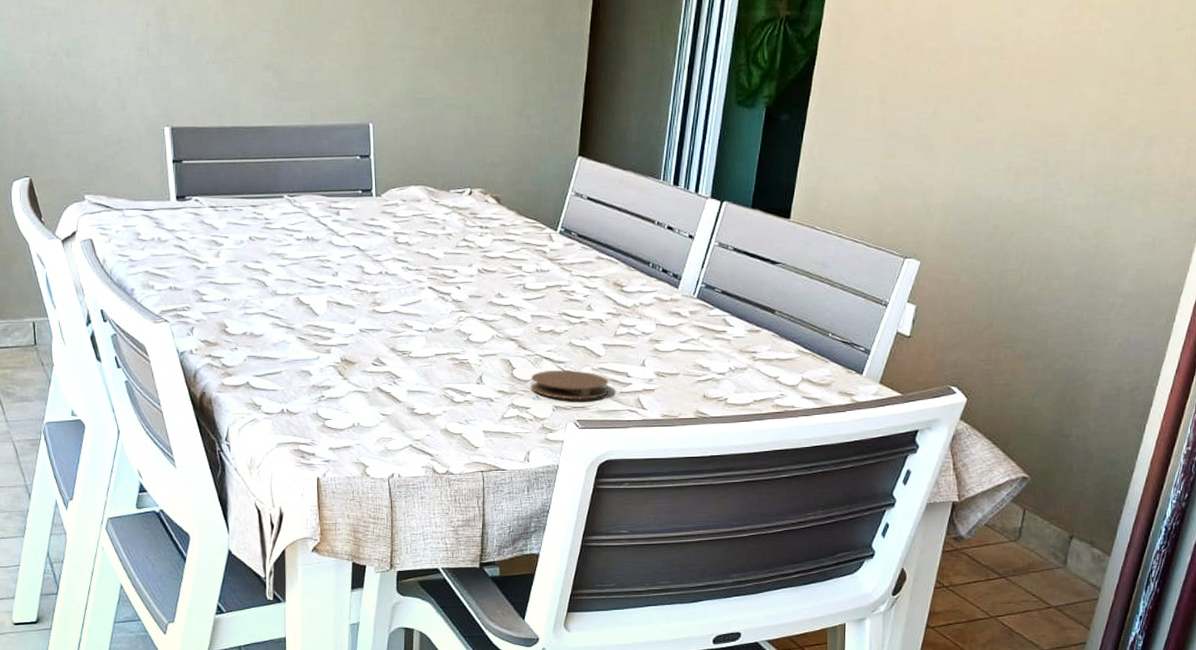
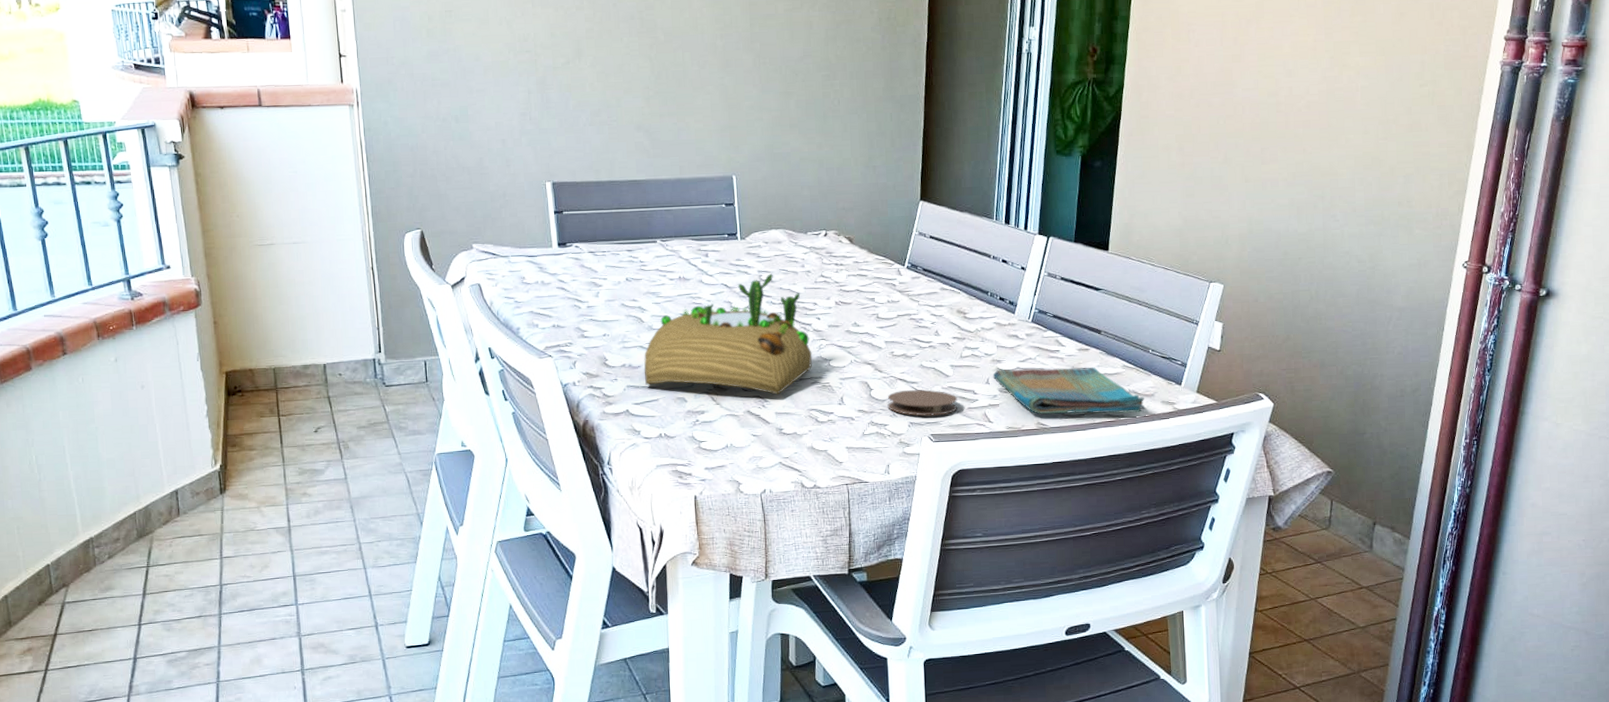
succulent planter: none [266,236,450,371] -> present [643,274,812,395]
dish towel: none [649,350,820,404] -> present [993,366,1146,414]

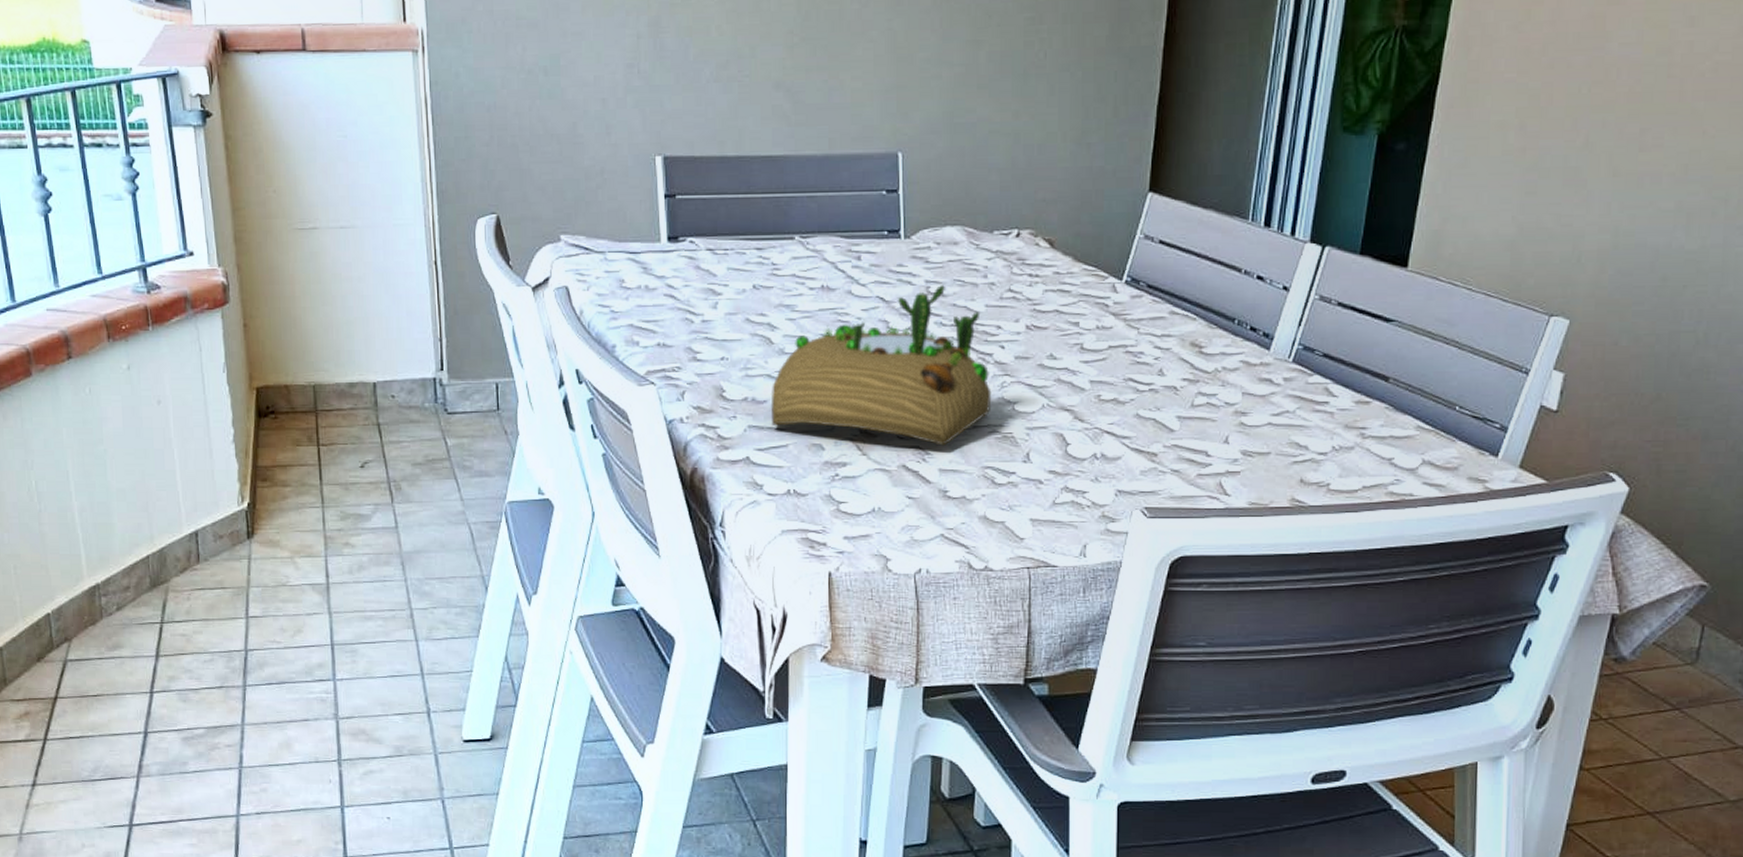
coaster: present [887,389,958,416] -> none [1088,446,1184,483]
dish towel: present [993,366,1146,414] -> none [1234,424,1445,492]

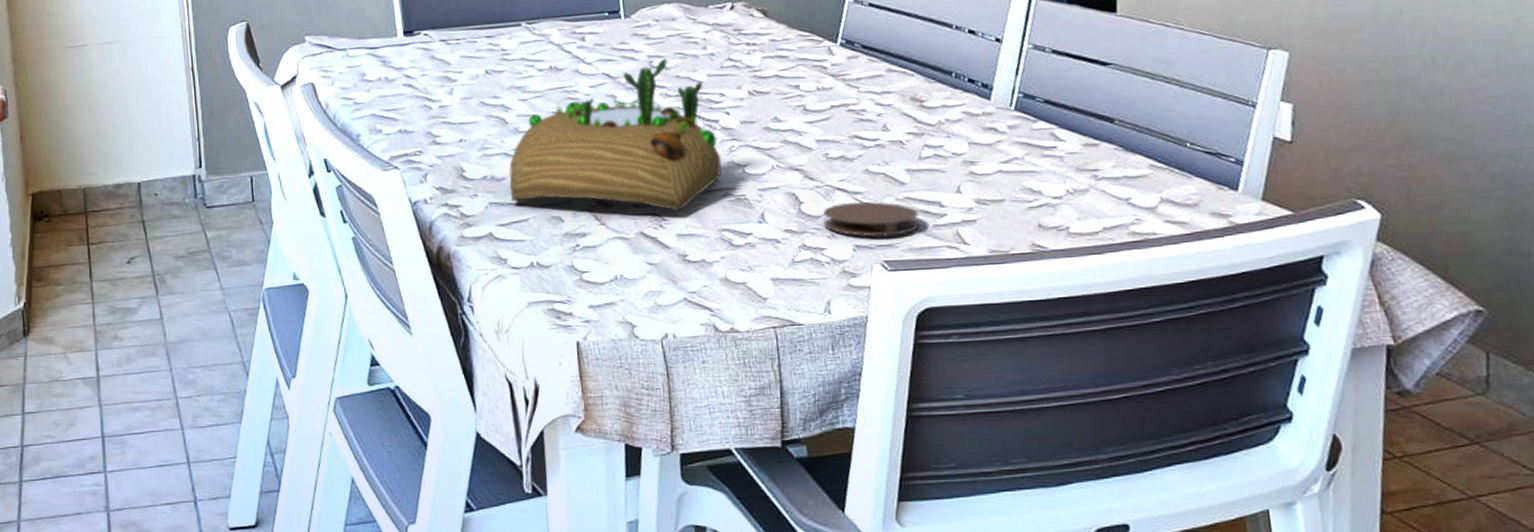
coaster: none [1088,446,1184,483] -> present [823,201,918,237]

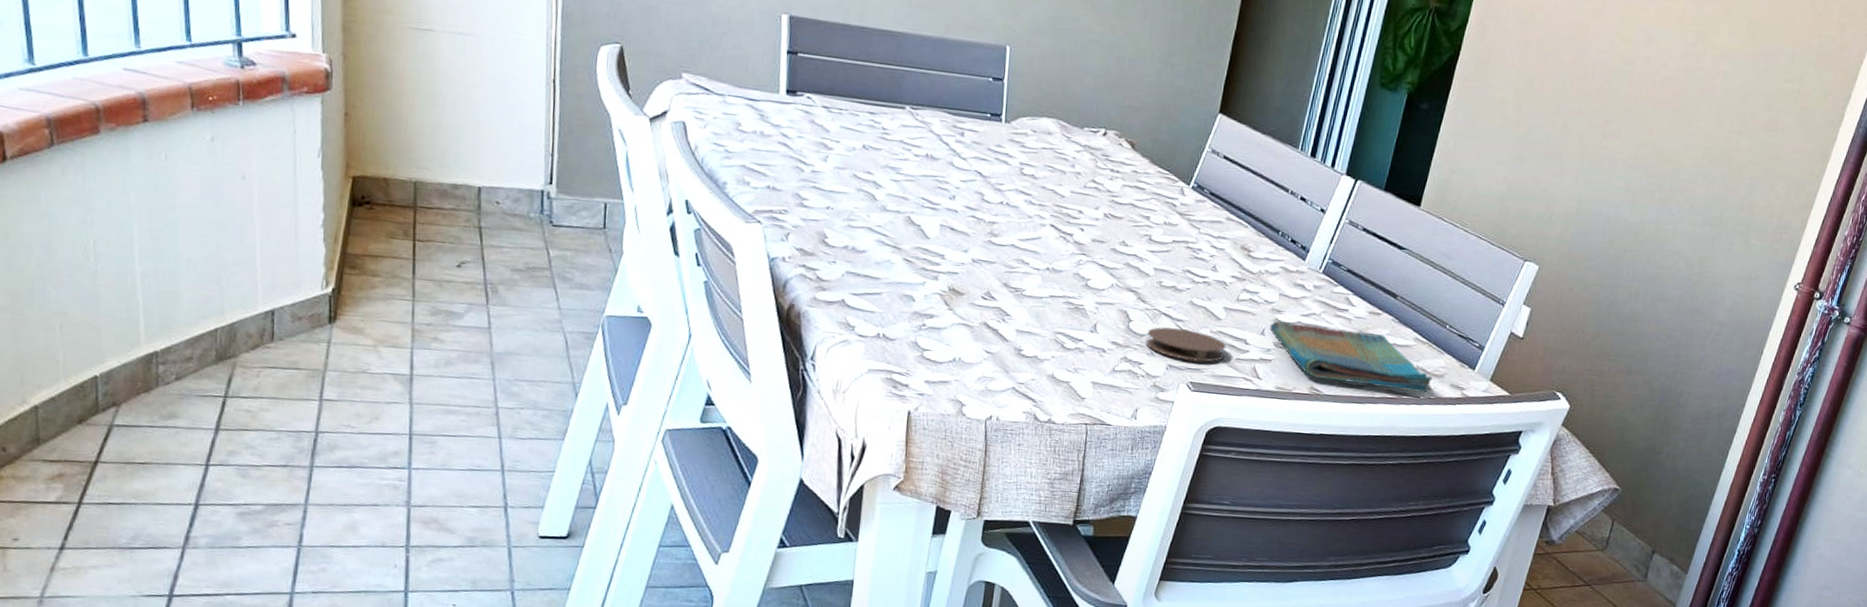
succulent planter: present [509,59,722,211] -> none [868,168,1069,310]
dish towel: none [965,167,1188,233] -> present [1269,320,1432,394]

